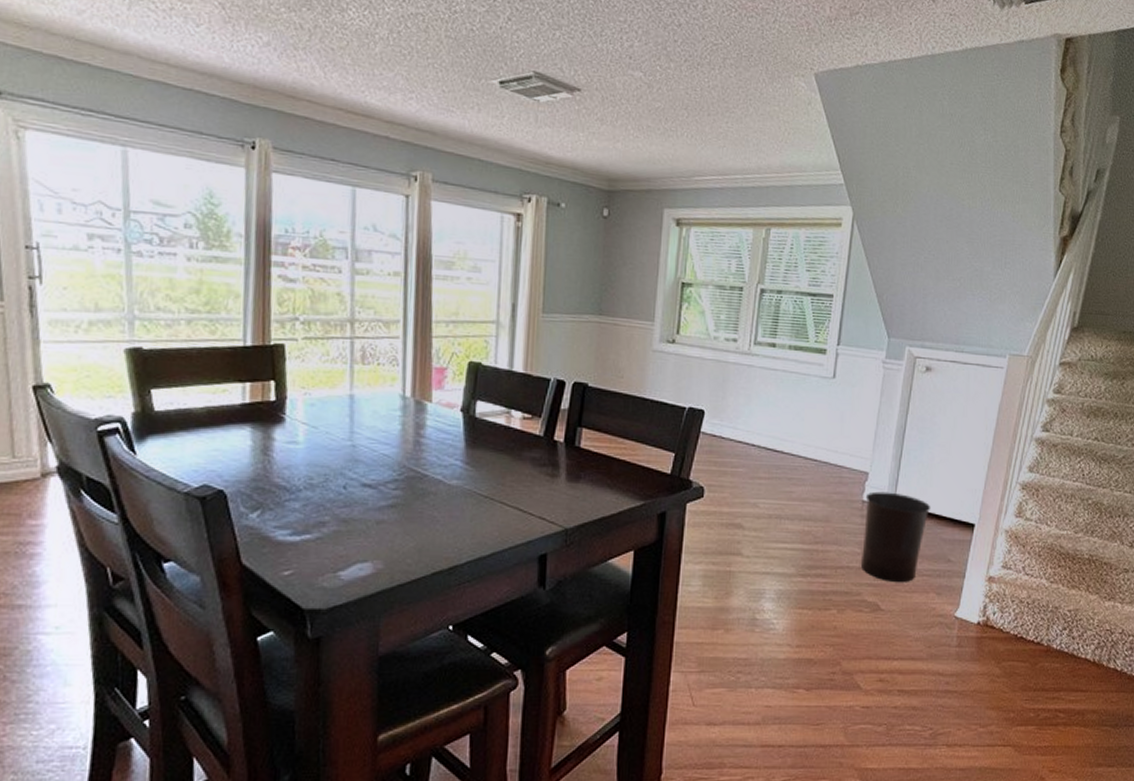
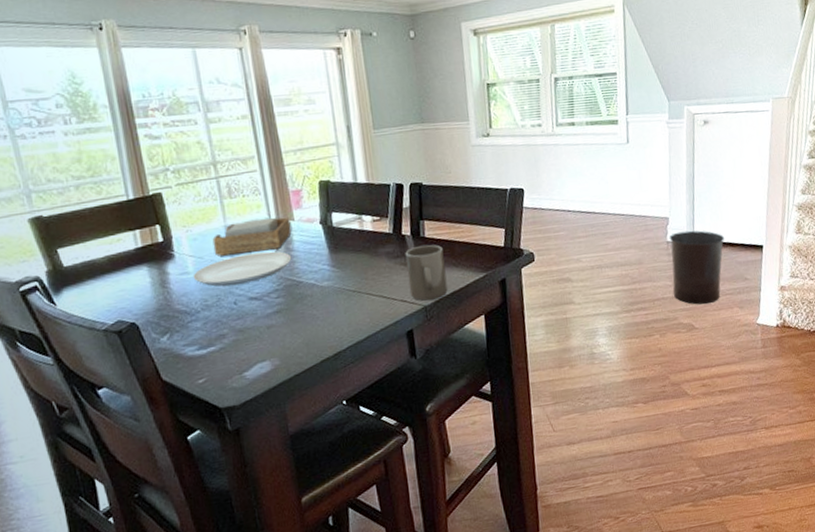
plate: none [301,432,421,467] -> present [192,251,292,287]
napkin holder: none [331,393,427,432] -> present [212,217,292,257]
cup: none [551,456,599,522] -> present [405,244,448,301]

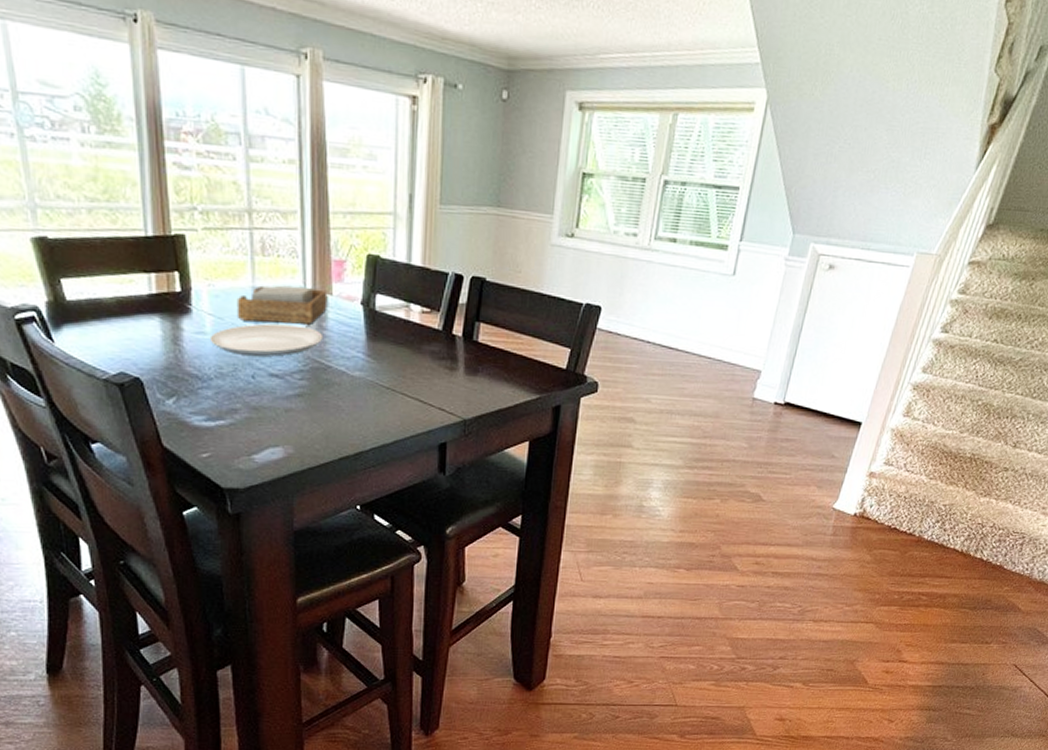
cup: present [405,244,448,301] -> none [450,350,496,414]
waste bin: present [669,230,725,305] -> none [746,389,821,476]

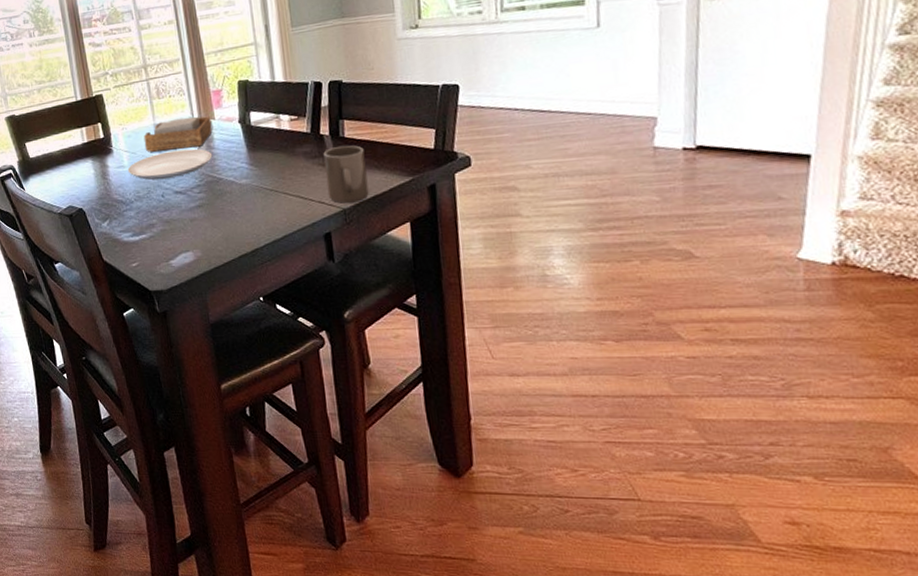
cup: none [450,350,496,414] -> present [323,145,369,203]

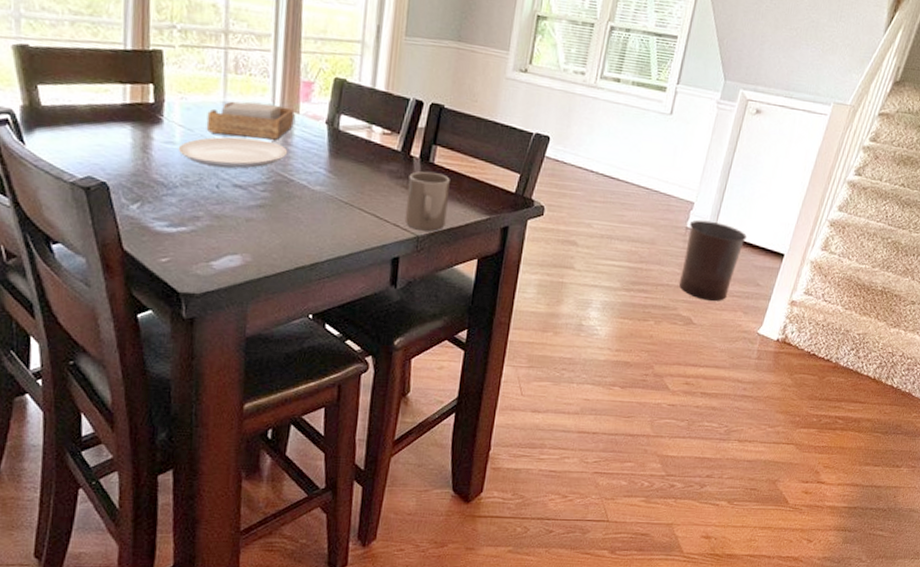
waste bin: none [656,133,746,227] -> present [678,220,747,301]

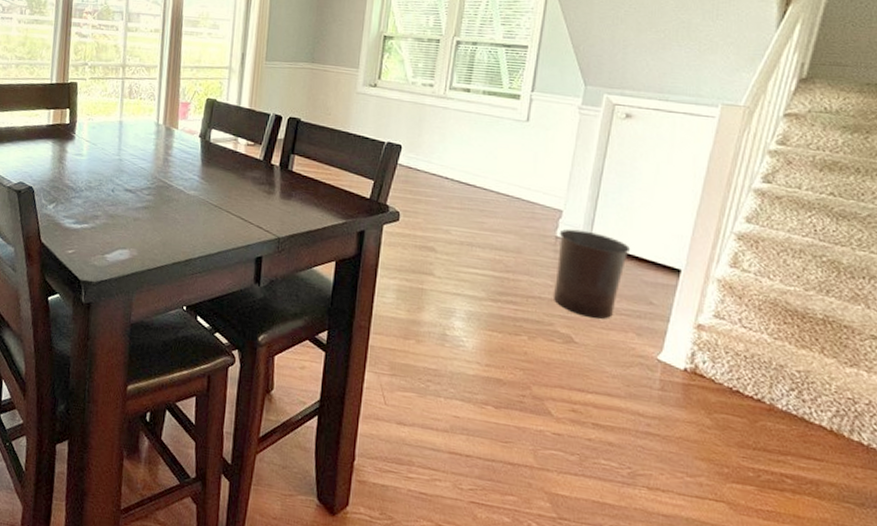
plate: present [178,136,288,169] -> none [84,149,169,176]
napkin holder: present [206,101,295,140] -> none [106,120,175,152]
cup: present [405,171,450,231] -> none [267,178,308,234]

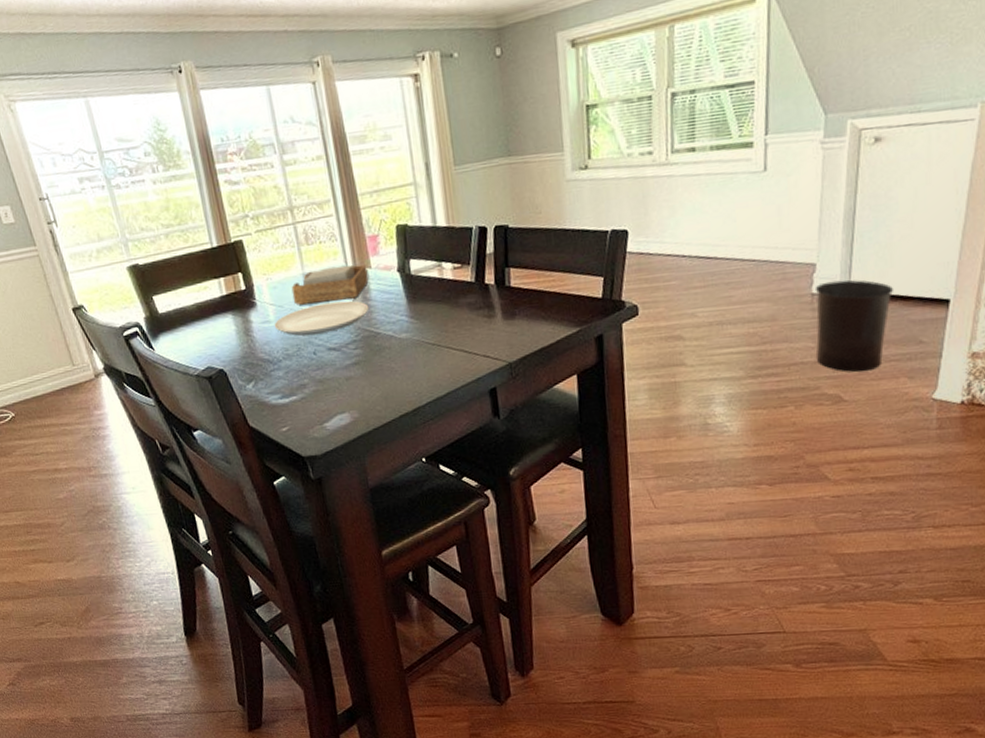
plate: none [84,149,169,176] -> present [274,300,370,336]
napkin holder: none [106,120,175,152] -> present [291,264,369,305]

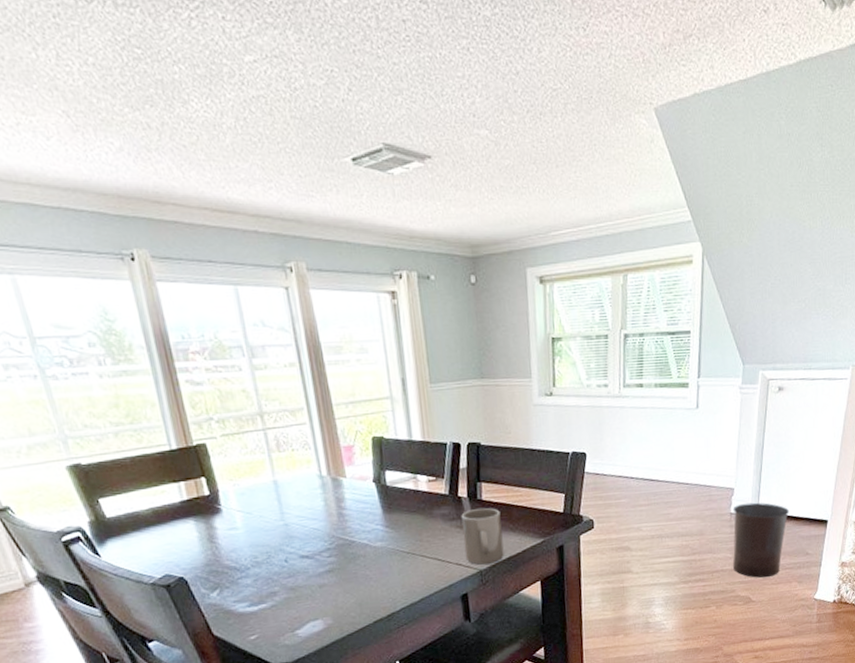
plate: present [274,300,370,336] -> none [241,509,344,544]
napkin holder: present [291,264,369,305] -> none [261,473,344,512]
cup: none [488,295,536,357] -> present [461,507,504,565]

